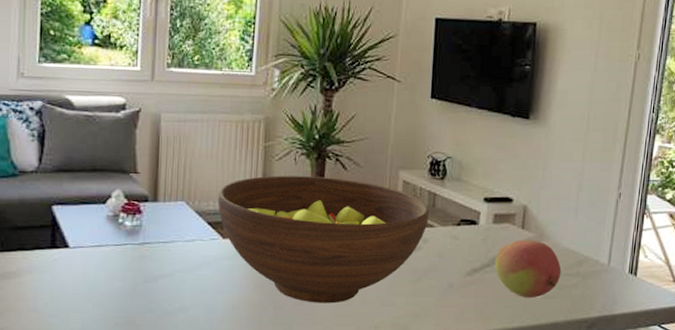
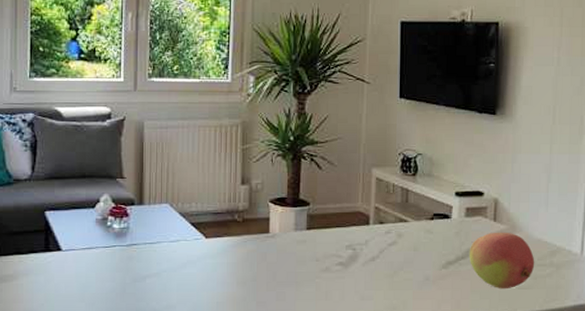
fruit bowl: present [218,175,429,304] -> none [200,176,402,299]

